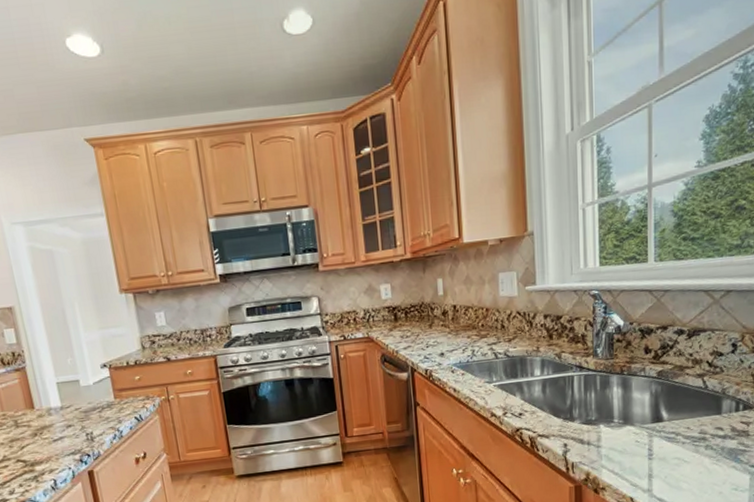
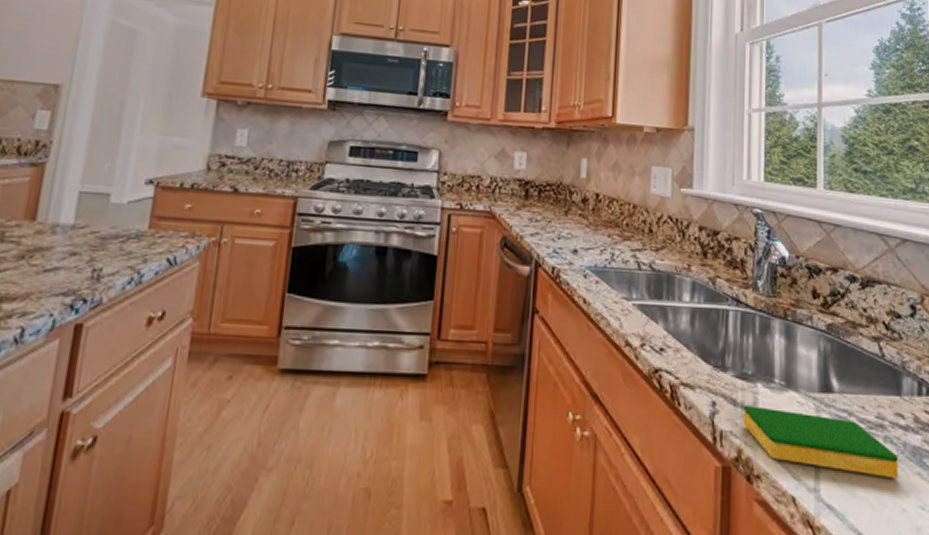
dish sponge: none [590,438,717,475] -> present [744,404,899,479]

